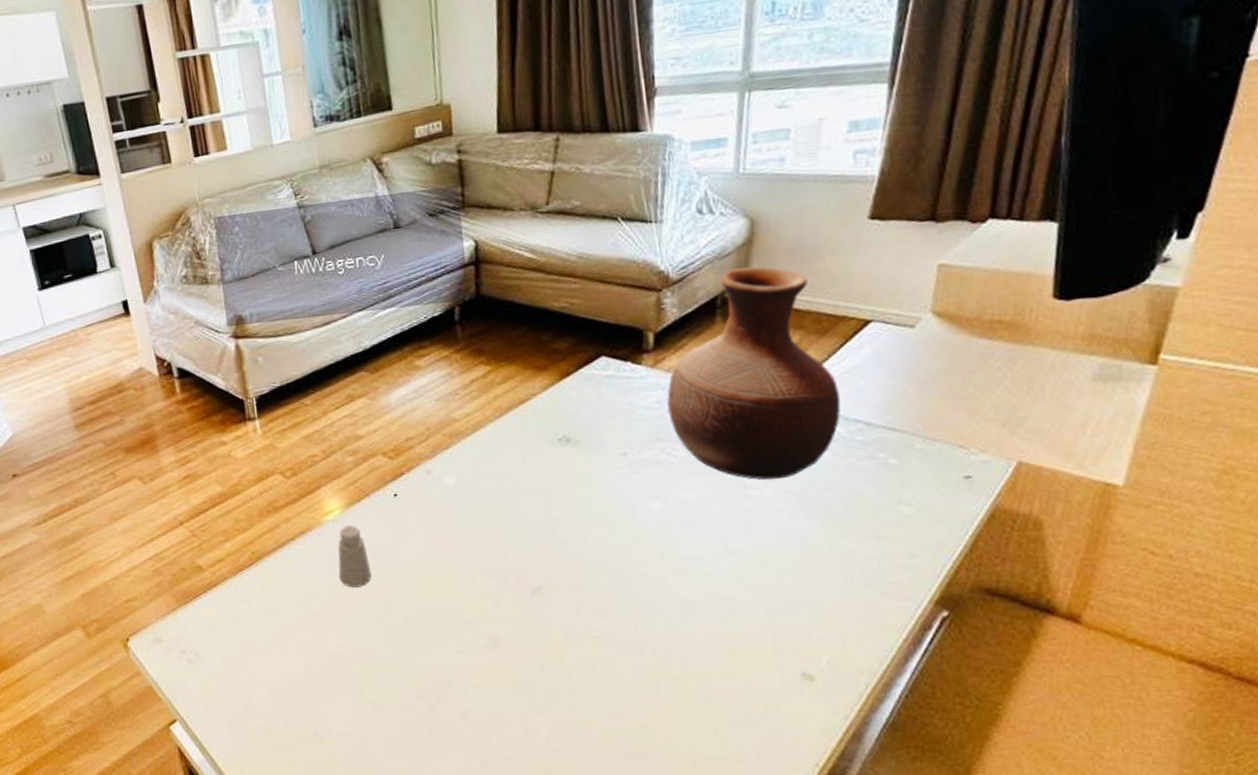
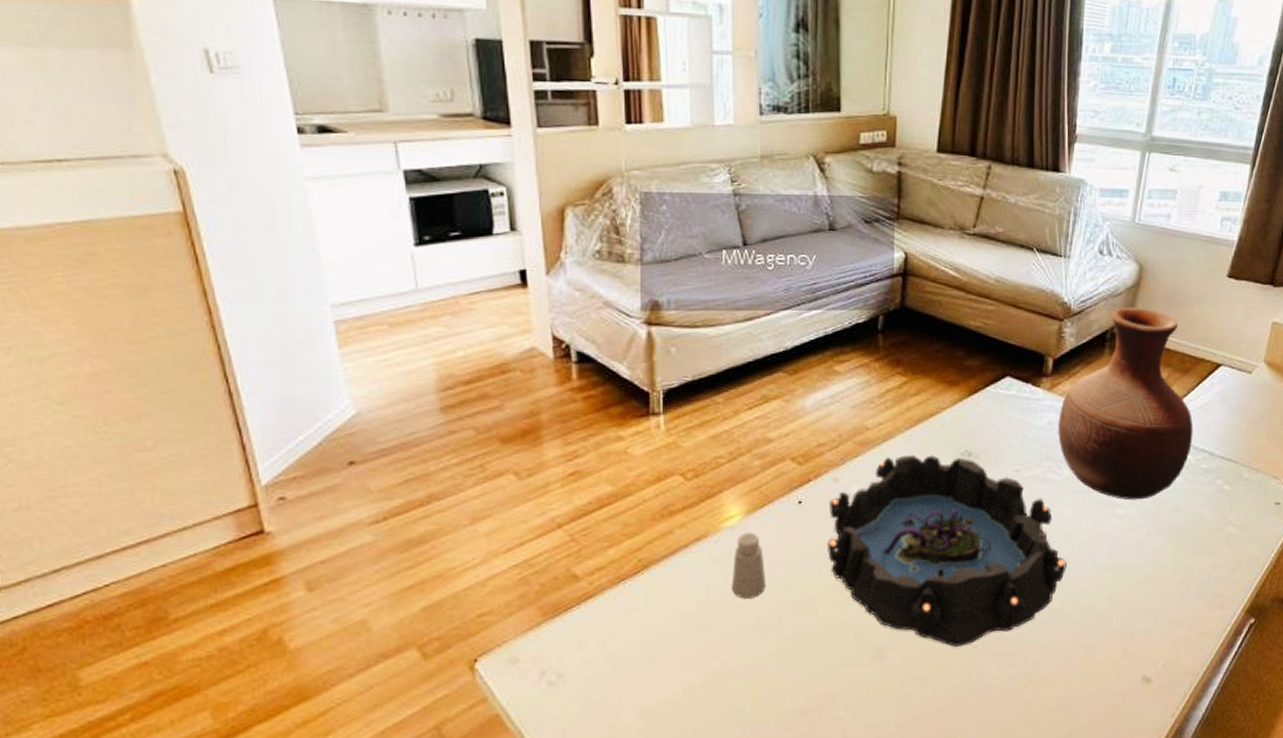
decorative bowl: none [424,443,694,636] -> present [828,454,1067,647]

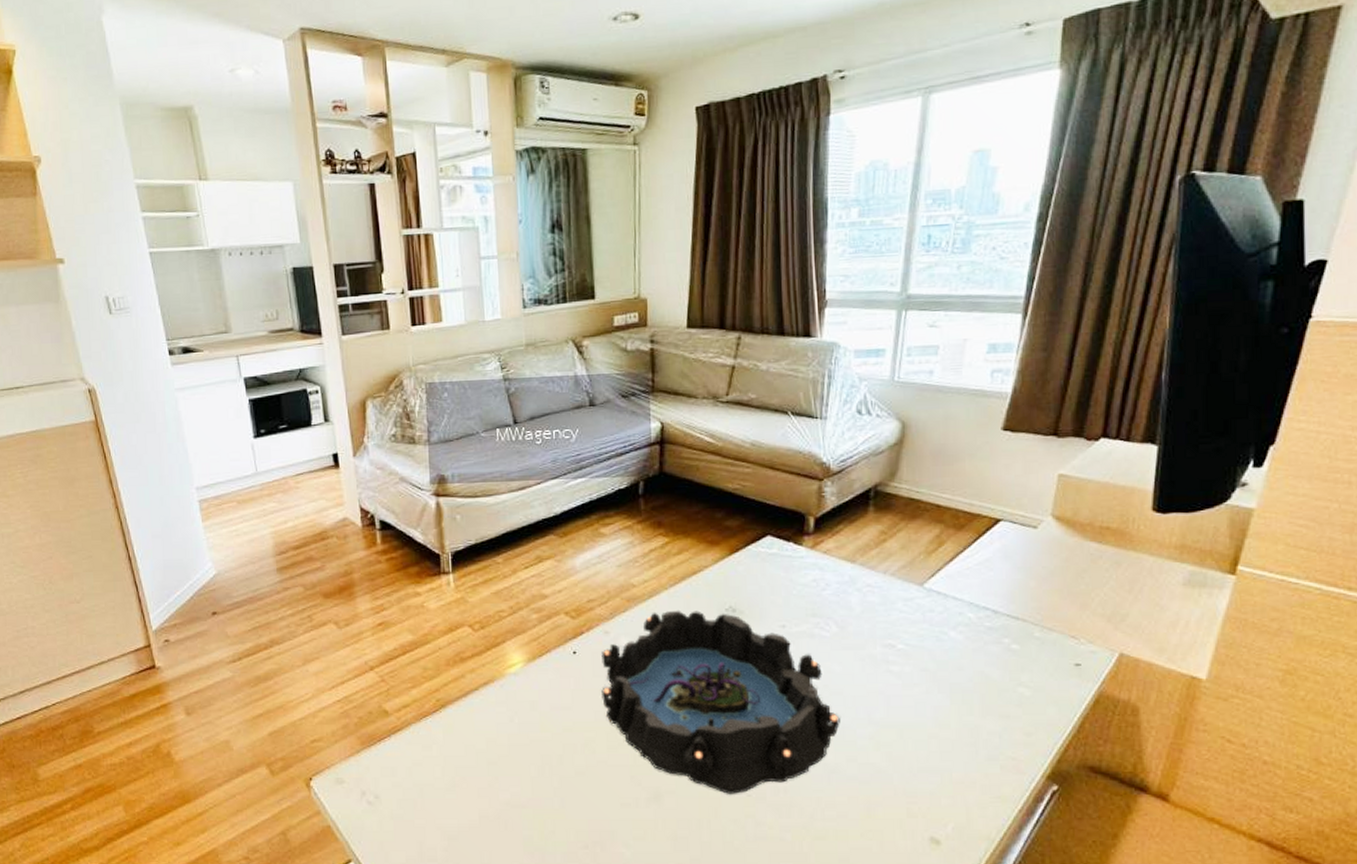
saltshaker: present [731,532,765,599] -> none [517,679,547,738]
vase: present [1058,308,1194,500] -> none [823,465,973,658]

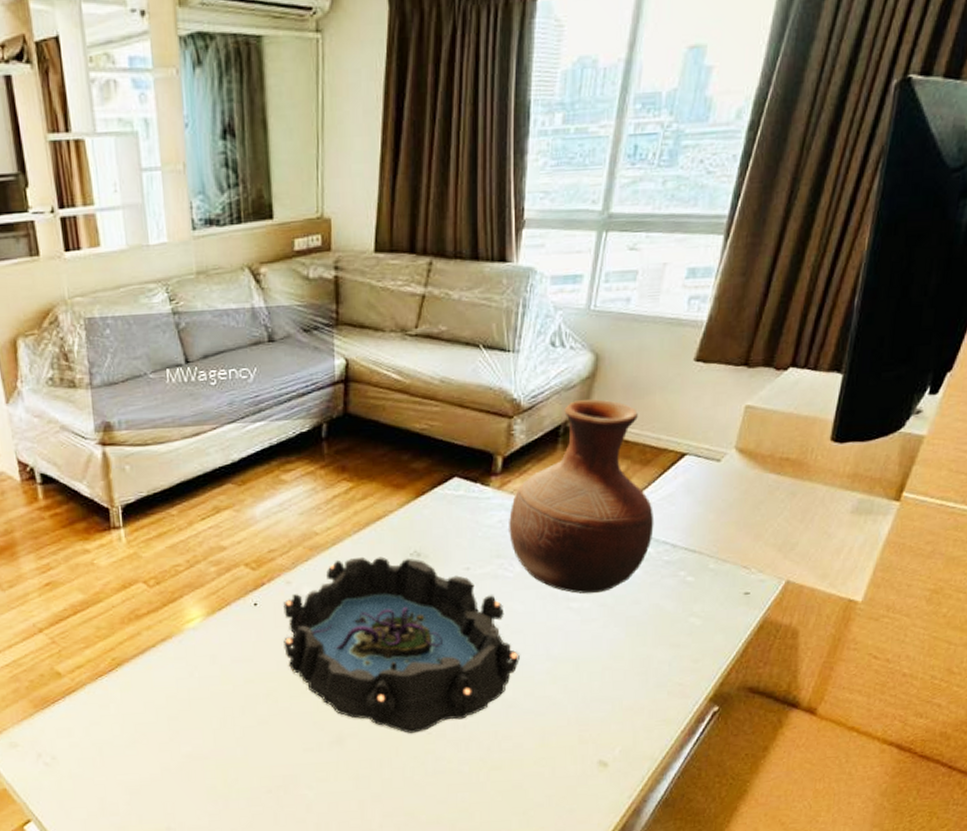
vase: none [823,465,973,658] -> present [509,399,654,594]

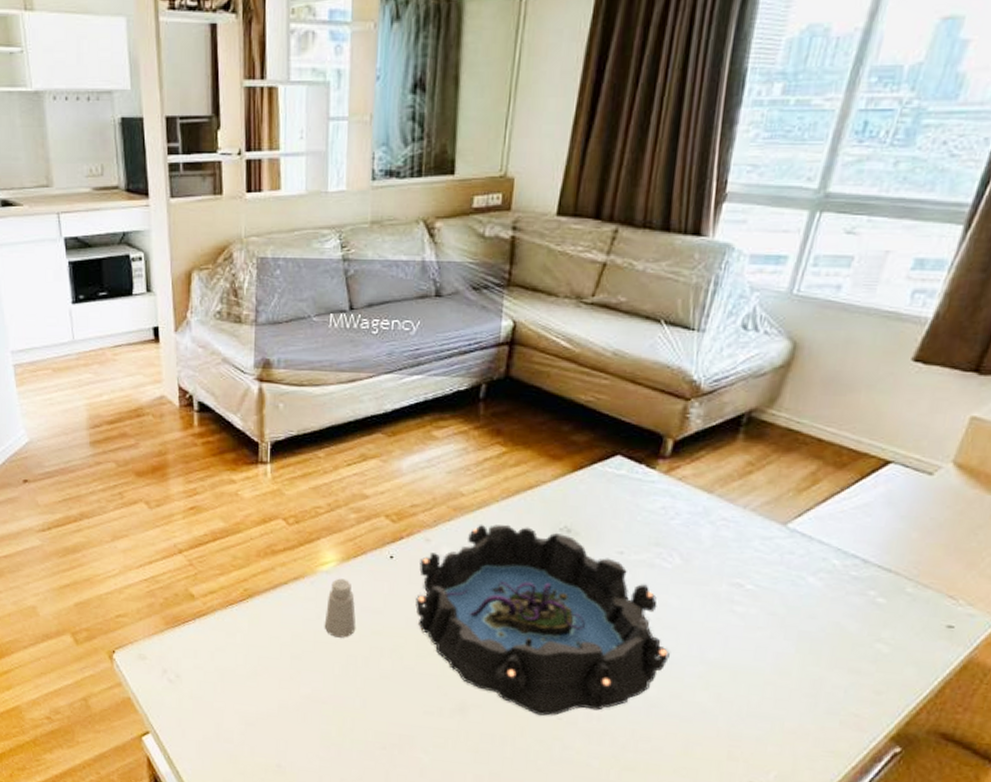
saltshaker: none [197,632,228,692] -> present [324,578,356,638]
vase: present [509,399,654,594] -> none [672,390,845,601]

